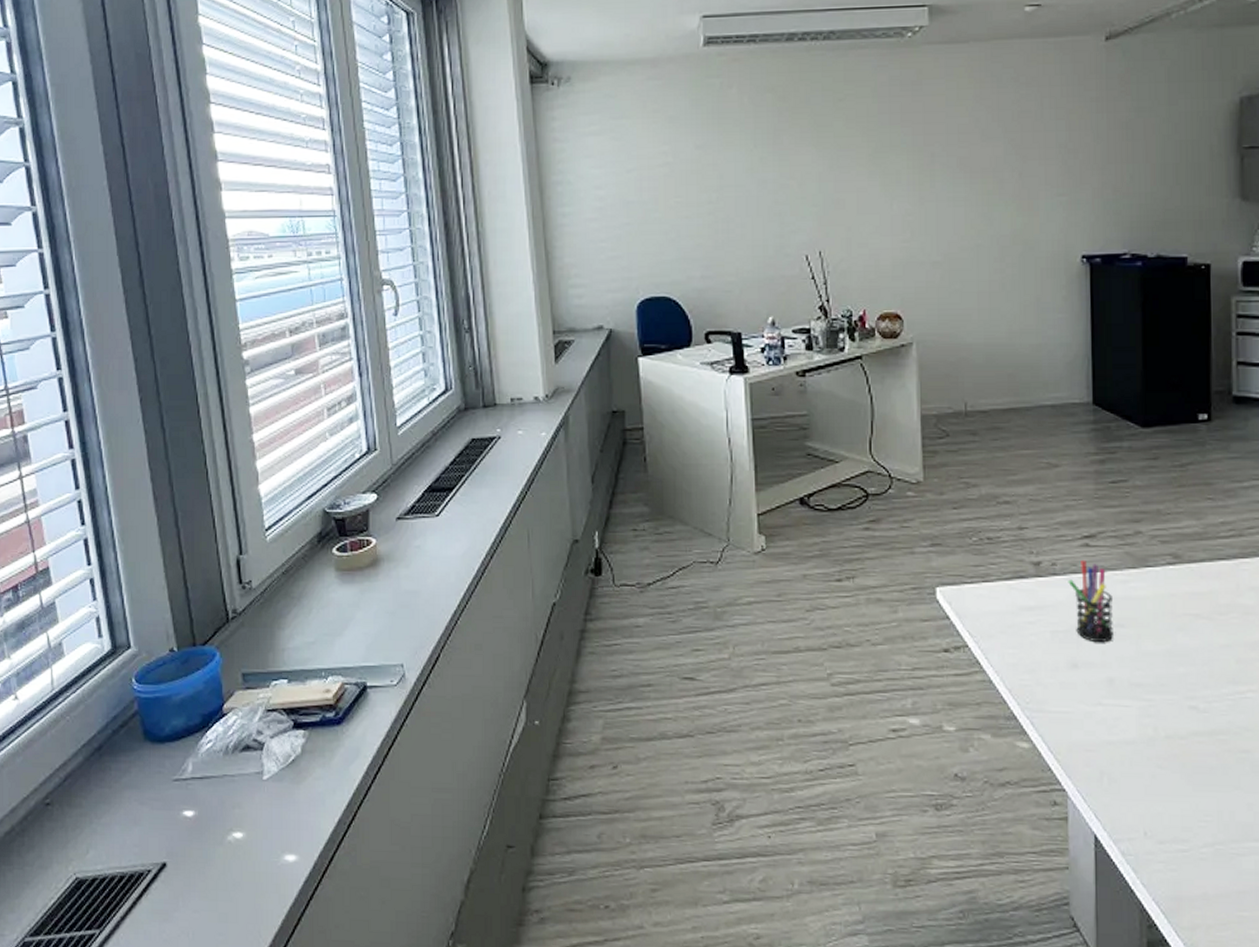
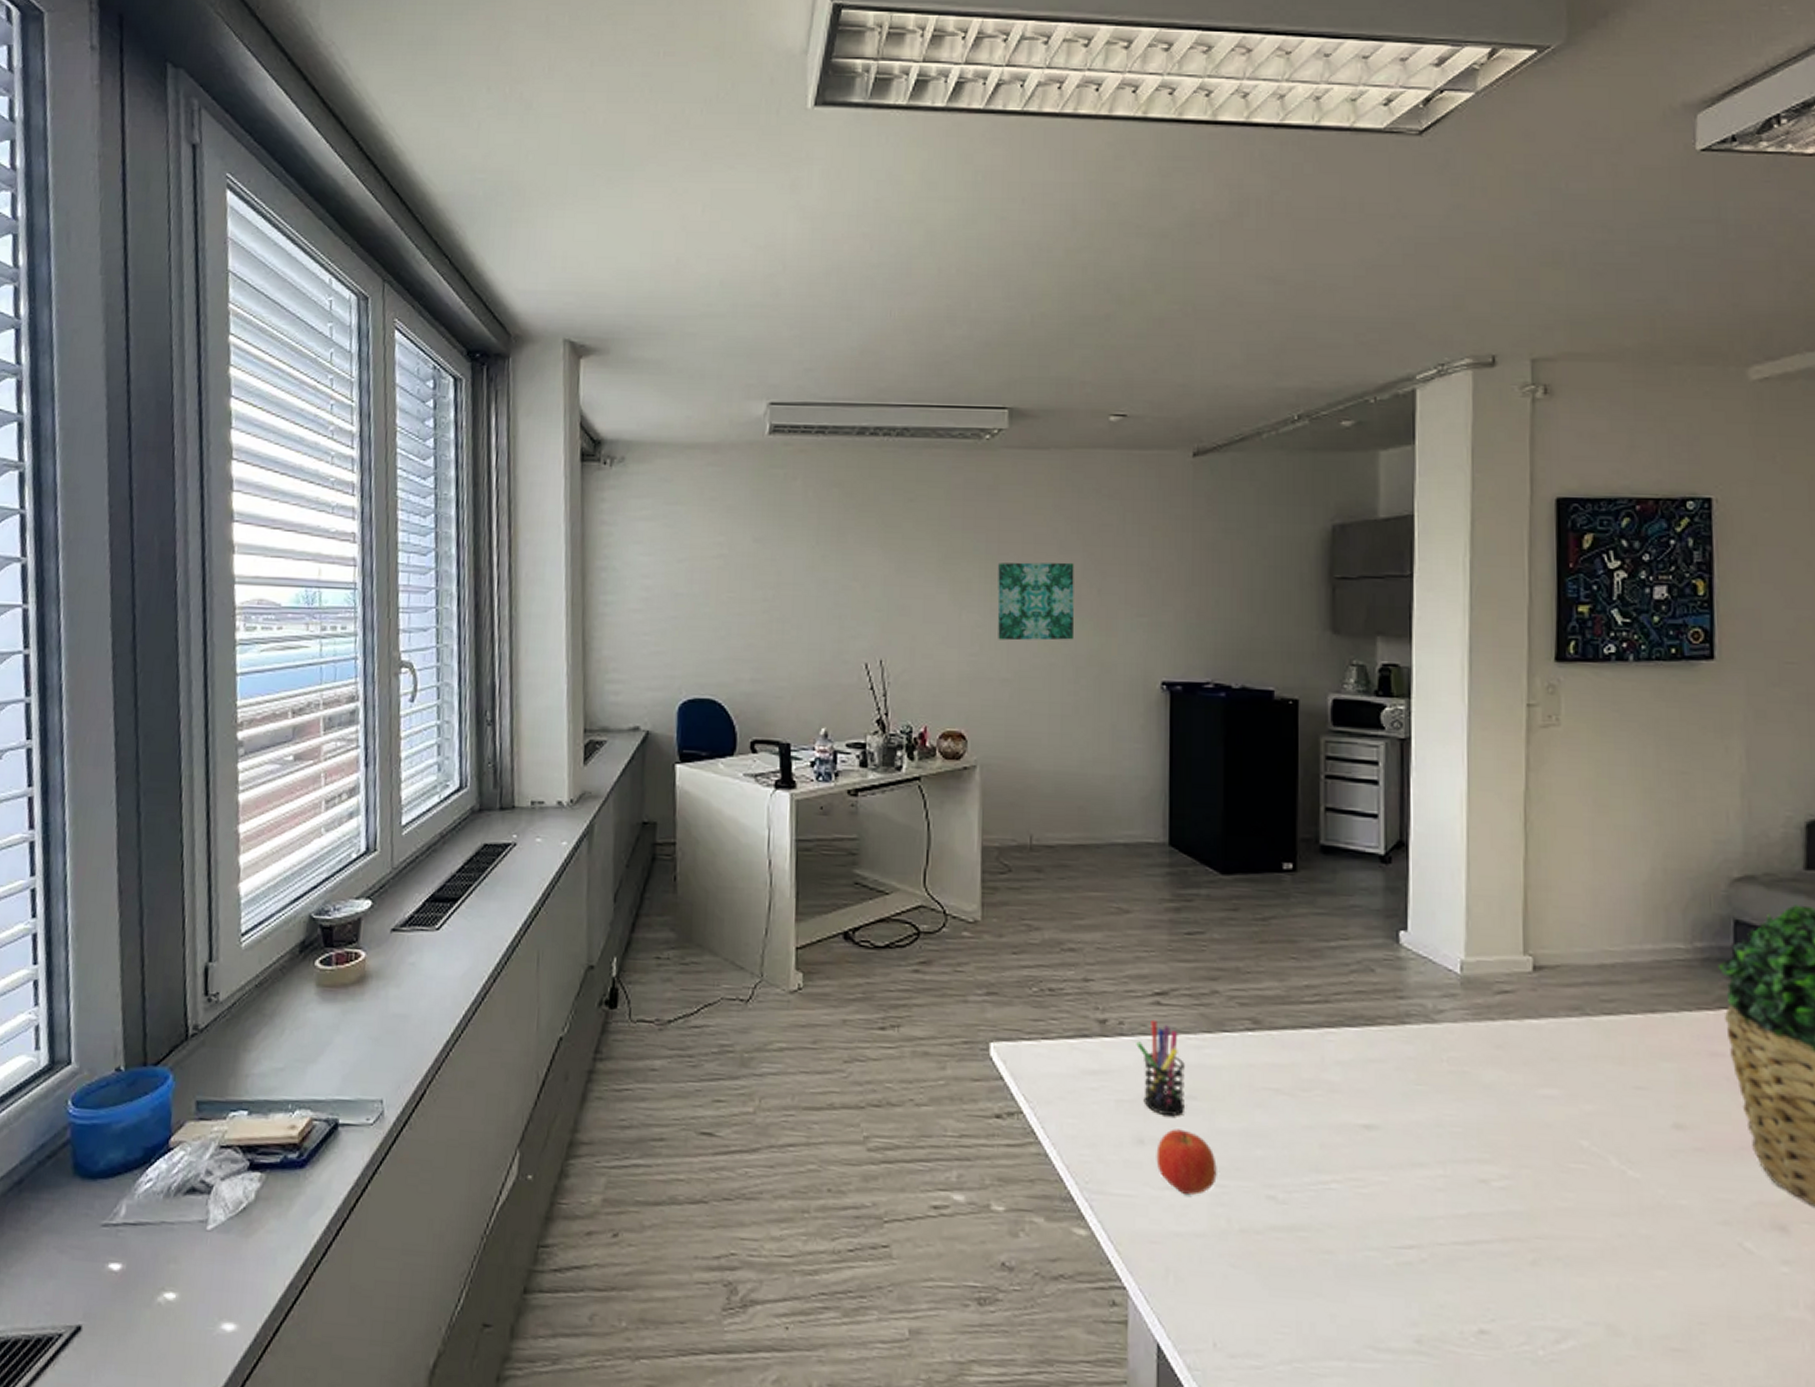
wall art: none [925,149,999,226] -> present [997,562,1075,641]
apple: none [1089,653,1144,708] -> present [1156,1129,1217,1195]

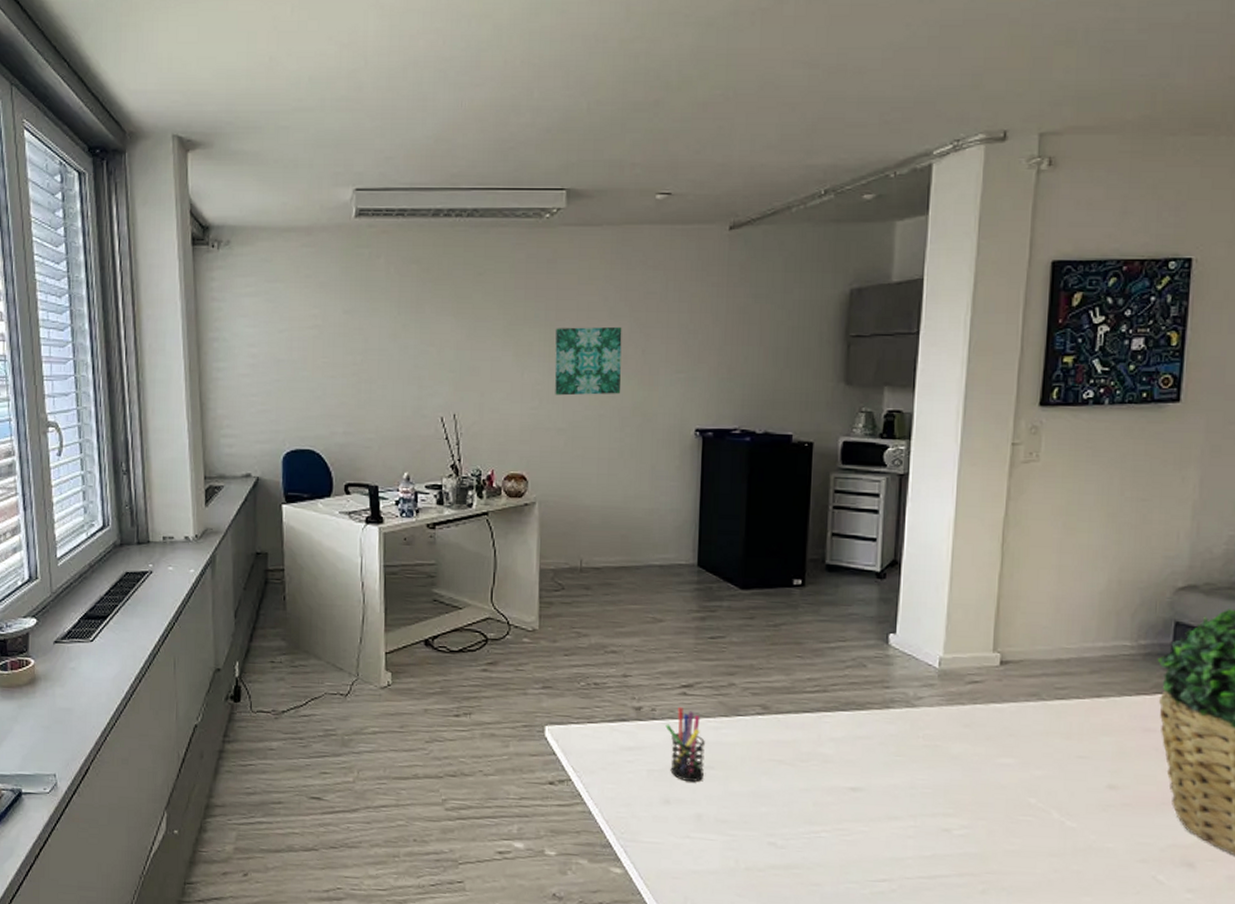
apple: present [1156,1129,1217,1195] -> none [679,792,729,842]

